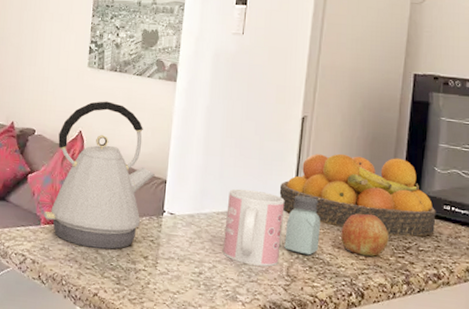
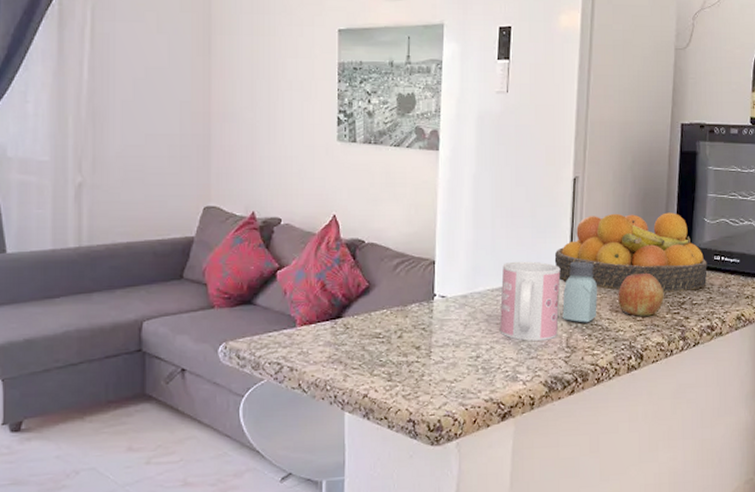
kettle: present [43,101,155,250] -> none [299,178,422,345]

